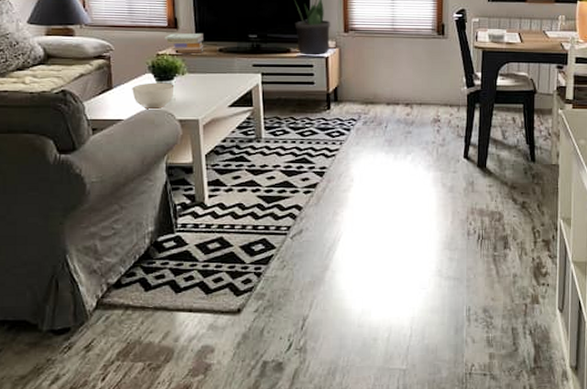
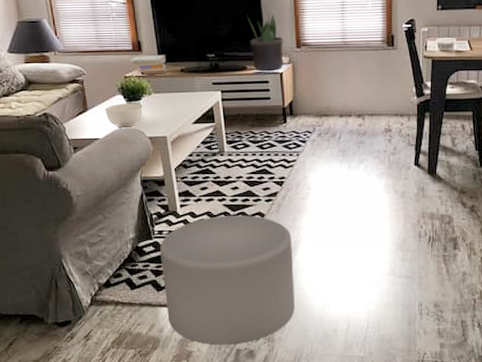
pouf: none [182,208,332,357] -> present [160,215,295,345]

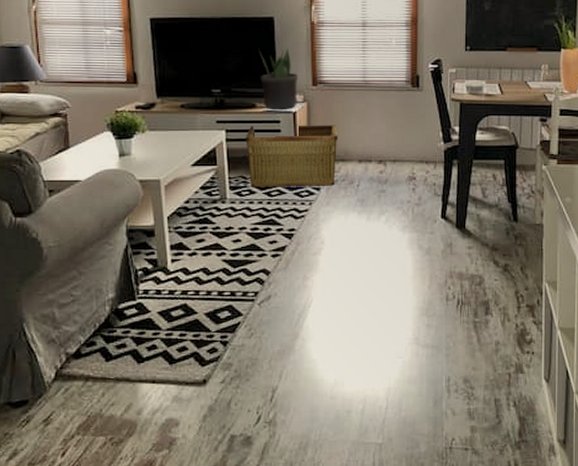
bowl: present [105,103,143,129] -> none [90,141,134,170]
books: present [131,54,167,76] -> none [124,88,165,111]
pouf: present [160,215,295,345] -> none [145,273,302,430]
hamper: none [239,83,321,142] -> present [245,125,338,188]

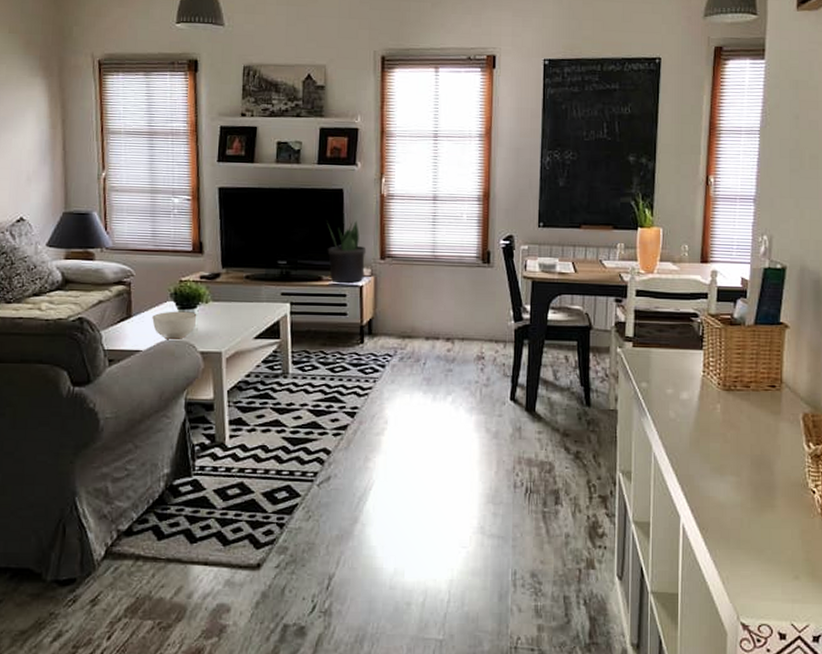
bowl: none [90,141,134,170] -> present [152,311,197,340]
hamper: present [245,125,338,188] -> none [310,299,406,363]

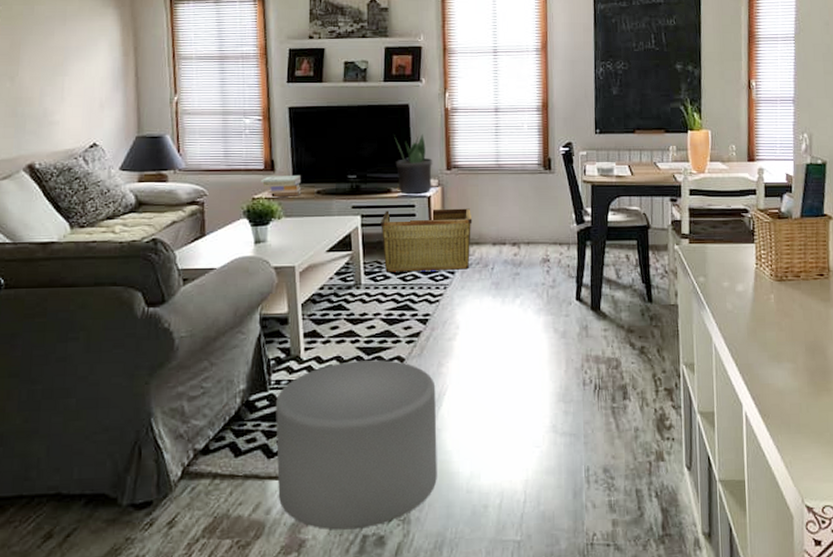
bowl: present [152,311,197,340] -> none [226,228,270,257]
books: none [189,258,231,281] -> present [261,174,302,198]
pouf: none [199,451,362,618] -> present [276,360,437,530]
hamper: none [310,299,406,363] -> present [381,208,473,273]

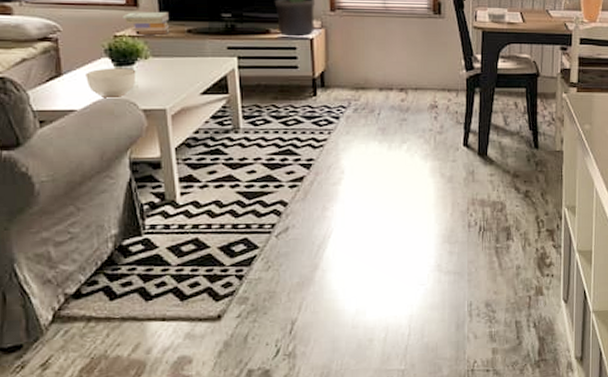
bowl: none [226,228,270,257] -> present [86,68,137,99]
pouf: present [276,360,437,530] -> none [152,204,322,366]
hamper: present [381,208,473,273] -> none [259,52,358,117]

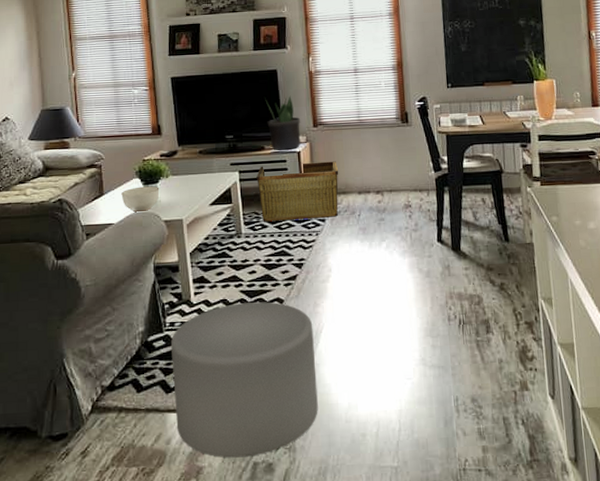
books: present [123,11,170,36] -> none [150,137,186,159]
pouf: none [152,204,322,366] -> present [171,302,318,458]
hamper: none [259,52,358,117] -> present [256,161,339,222]

